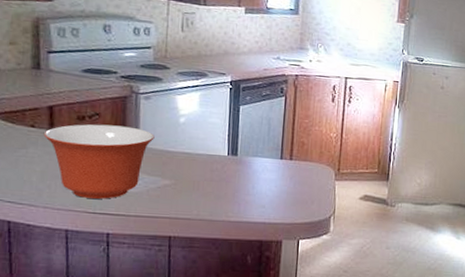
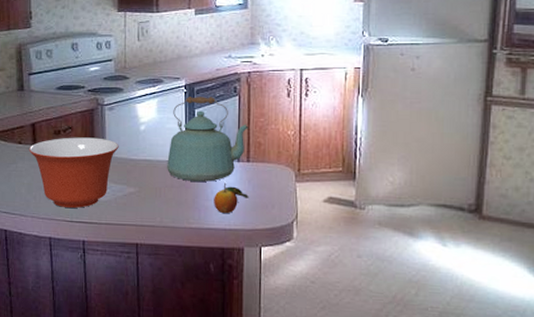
kettle: none [207,93,293,177] -> present [167,97,248,182]
fruit: none [254,178,291,208] -> present [214,182,250,214]

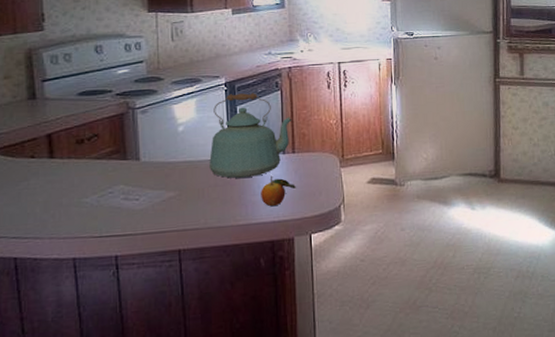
mixing bowl: present [28,137,119,208] -> none [44,143,155,223]

